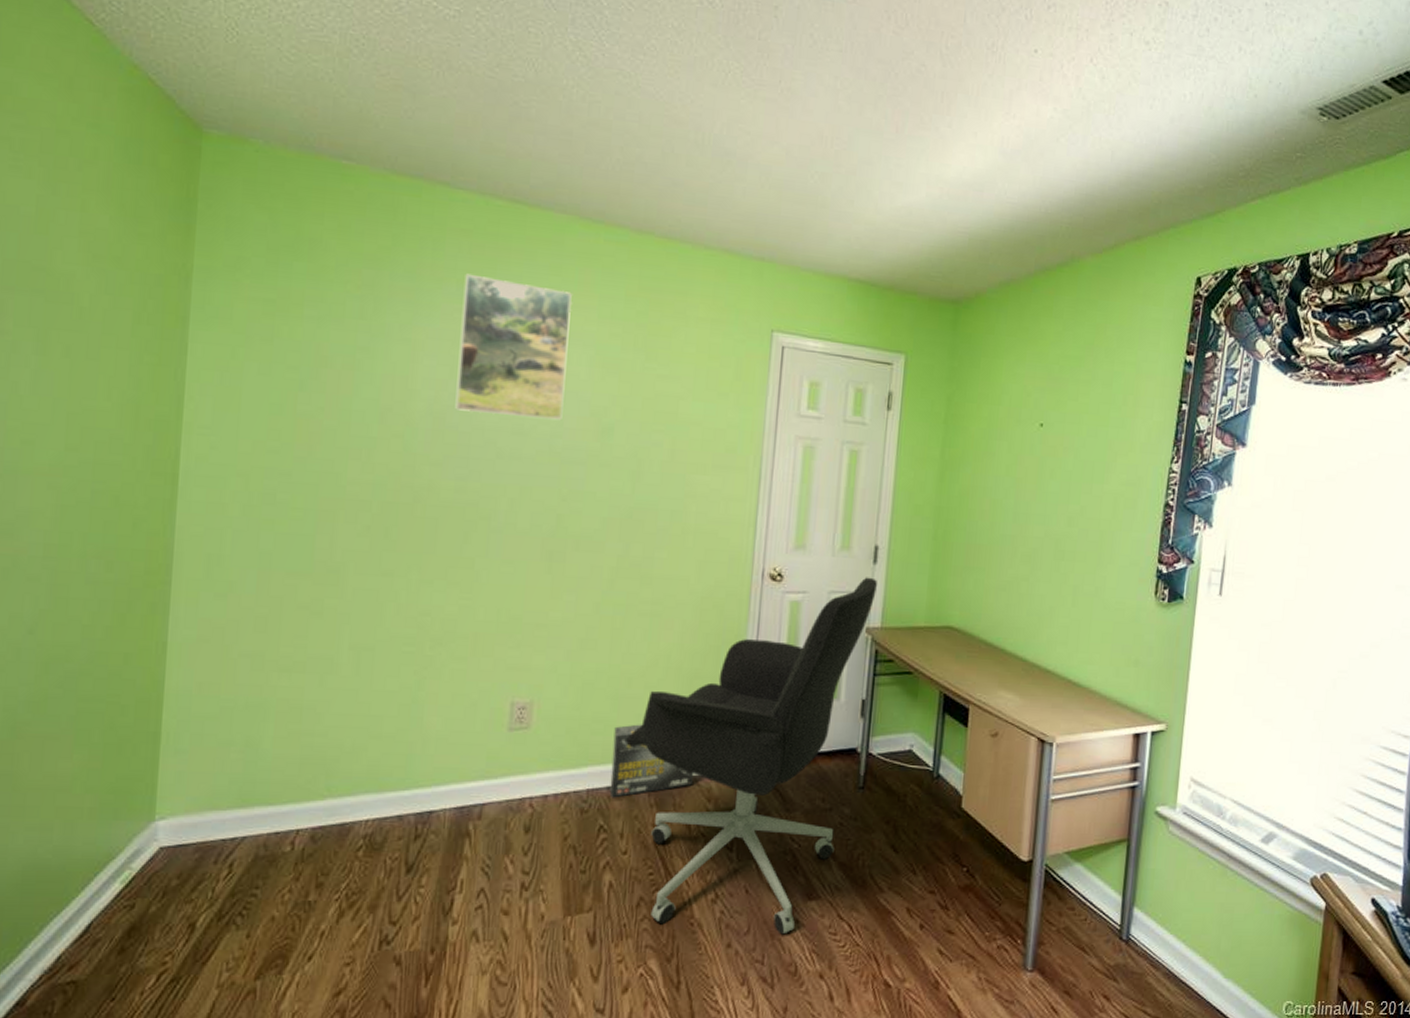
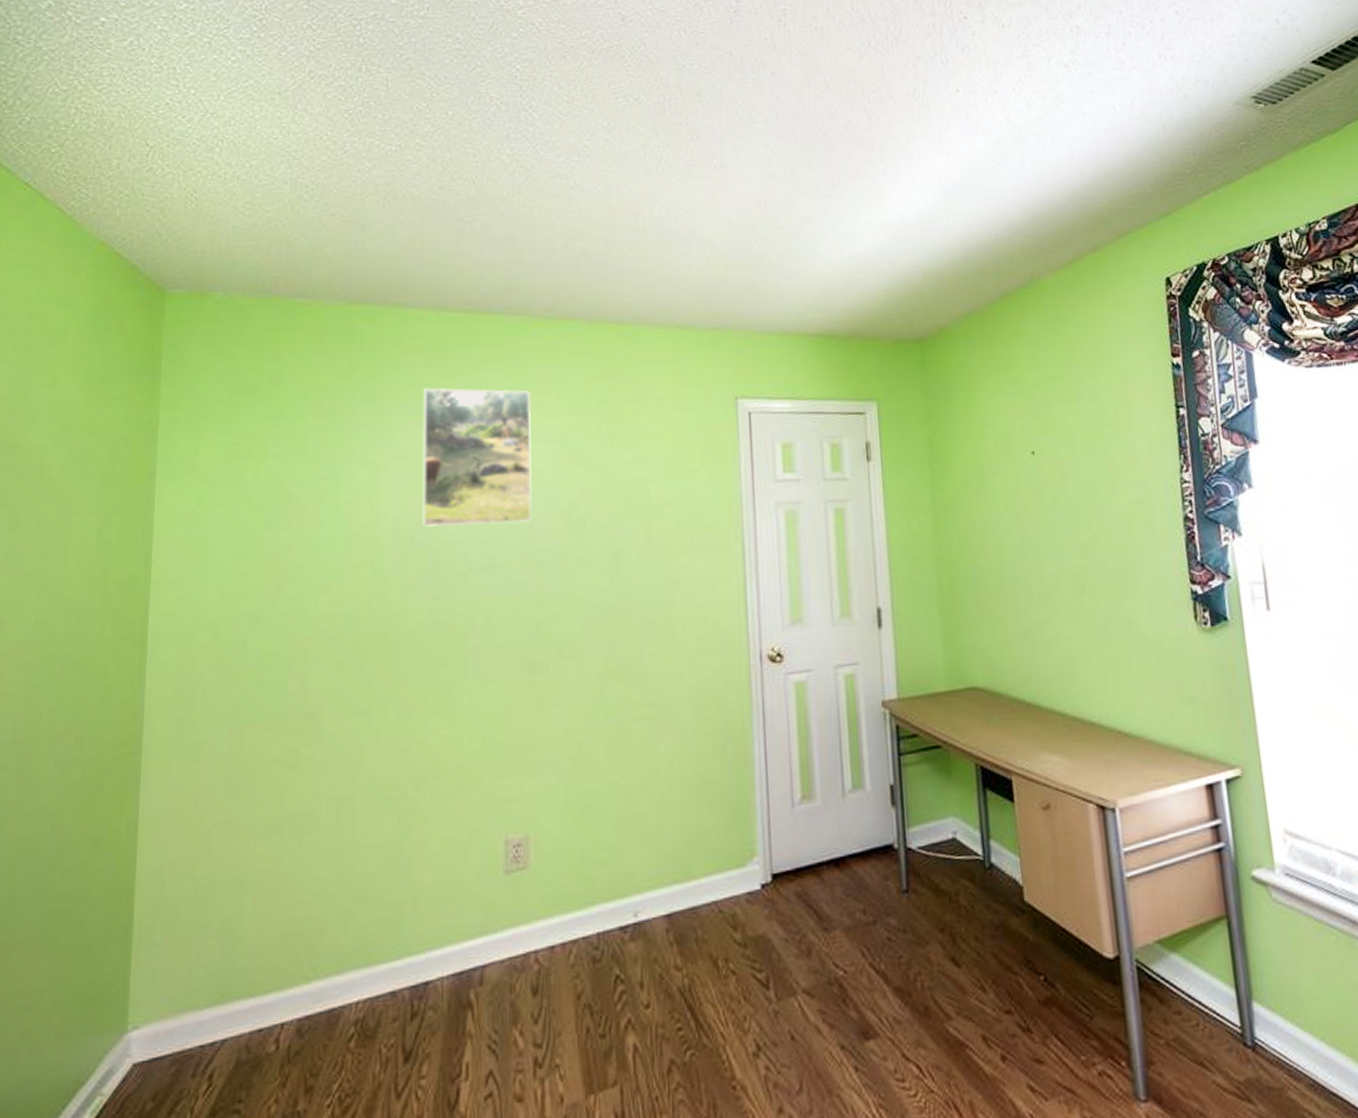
box: present [609,724,694,798] -> none [620,847,715,940]
office chair: present [626,577,878,935] -> none [634,644,887,1093]

